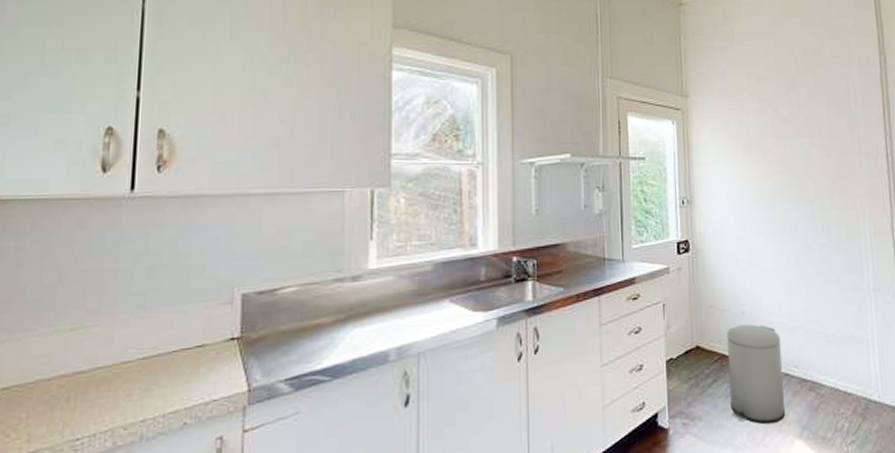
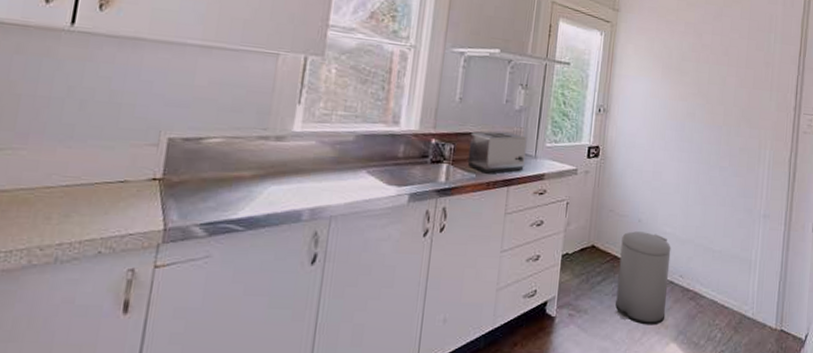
toaster: none [552,238,613,286] -> present [467,131,527,174]

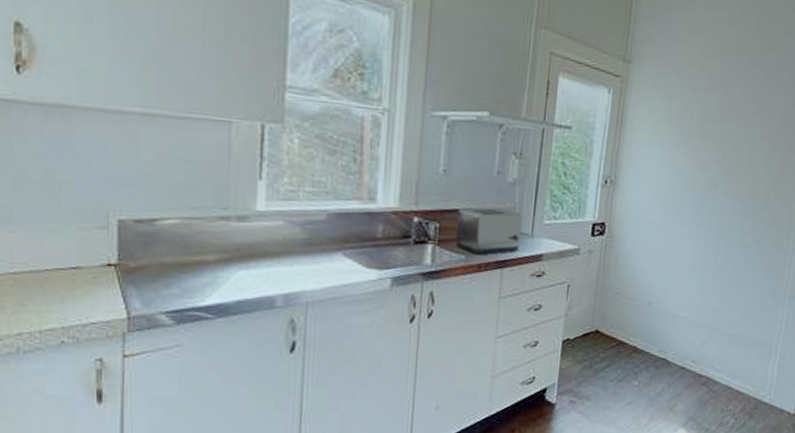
pedal bin: present [615,231,671,325] -> none [620,315,684,412]

